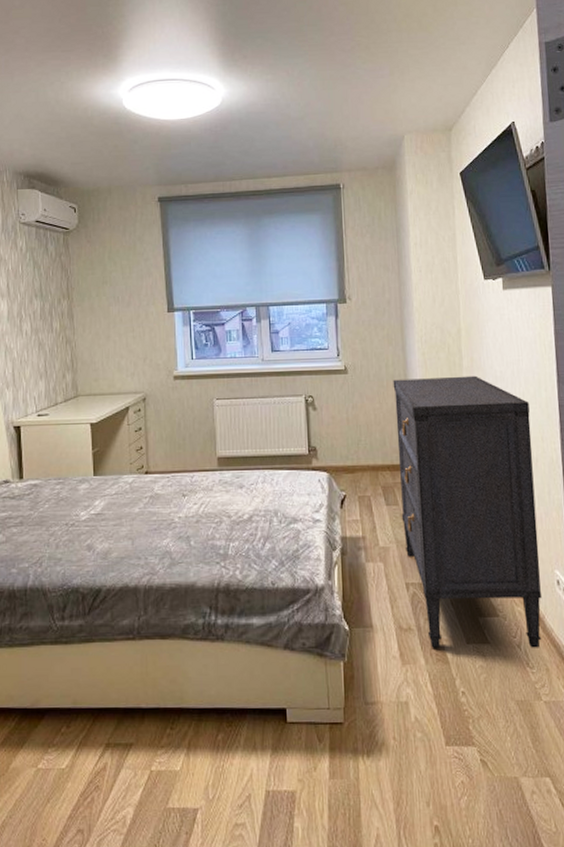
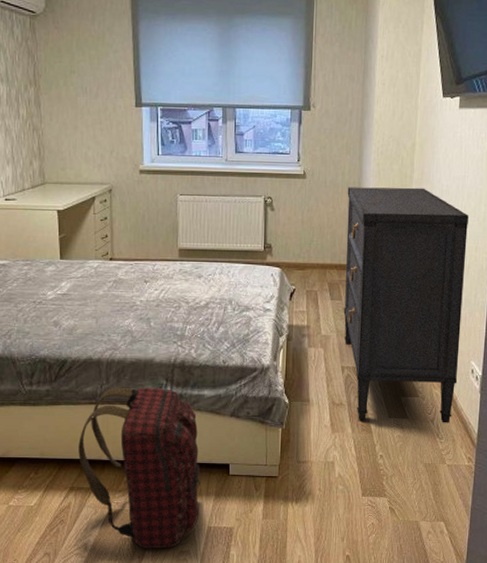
backpack: none [115,617,255,822] -> present [78,387,200,549]

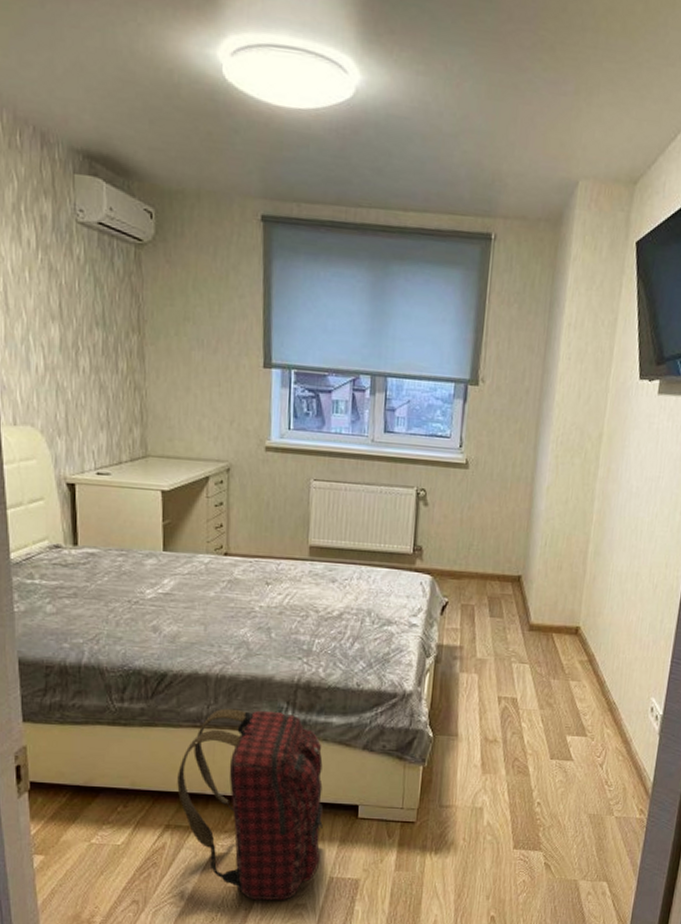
dresser: present [343,187,469,423] -> none [503,482,660,769]

